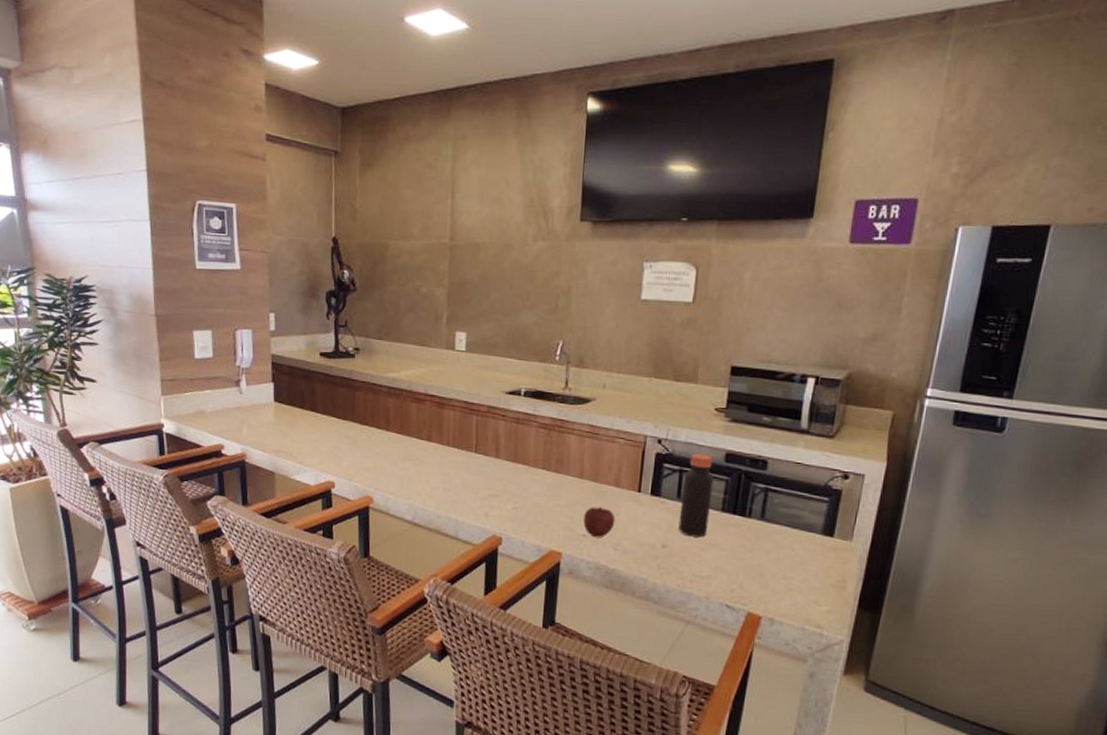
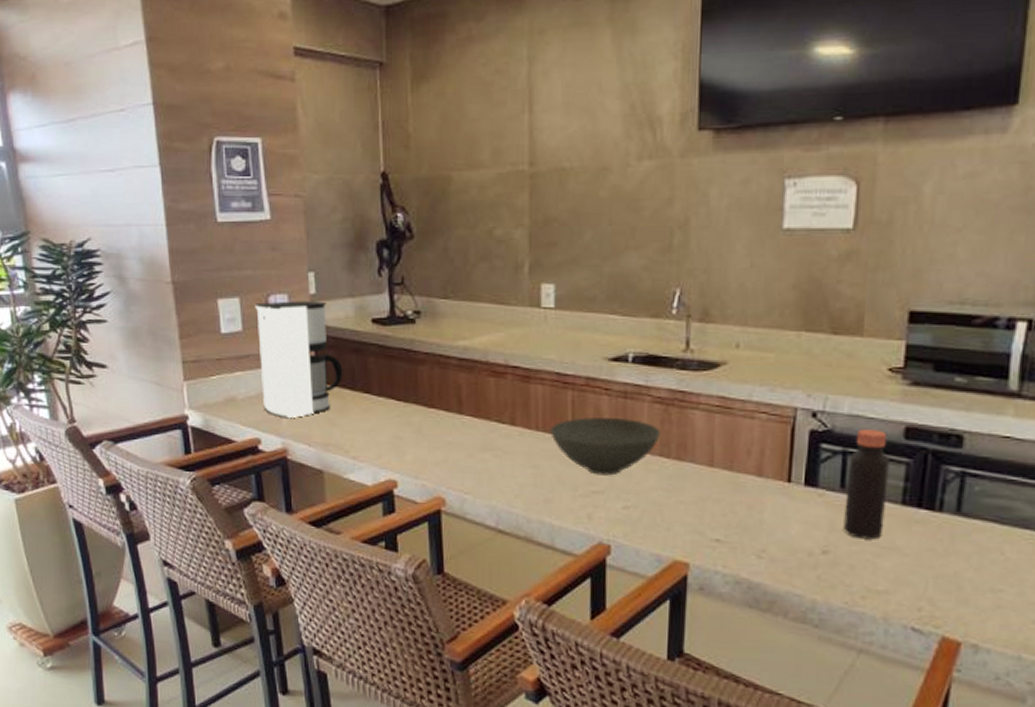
coffee maker: none [224,335,295,430] -> present [255,301,343,419]
bowl: none [458,437,543,483] -> present [550,417,660,476]
fruit: present [583,506,616,538] -> none [716,502,758,544]

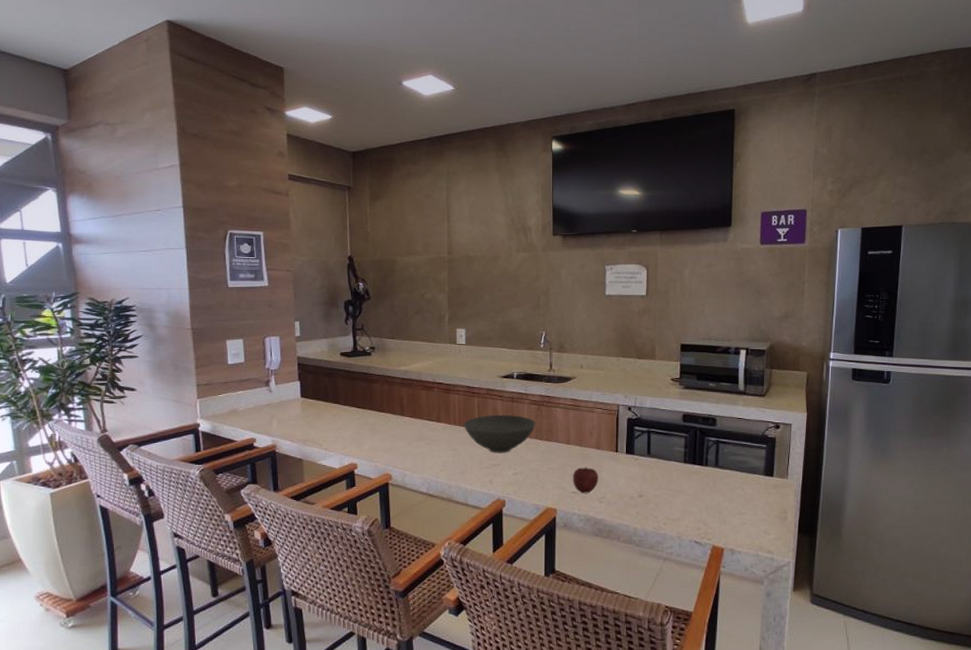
coffee maker: present [255,301,343,419] -> none [254,341,319,423]
fruit: none [716,502,758,544] -> present [573,466,599,494]
bottle: present [843,429,890,540] -> none [651,417,675,486]

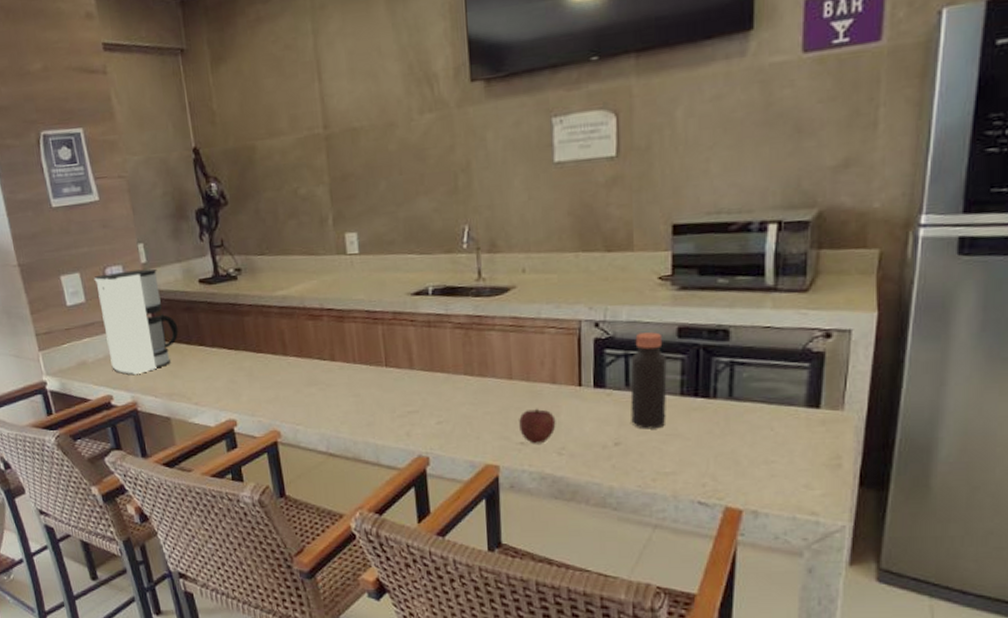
coffee maker: none [254,341,319,423] -> present [94,268,179,376]
bowl: present [464,415,535,453] -> none [366,345,463,397]
bottle: none [651,417,675,486] -> present [630,332,667,429]

